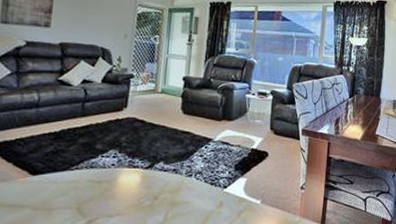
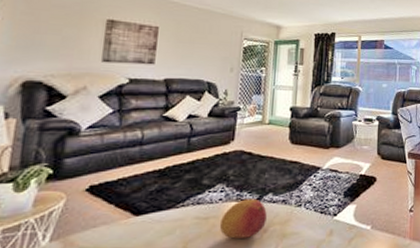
fruit: none [111,166,158,204] -> present [219,199,267,239]

